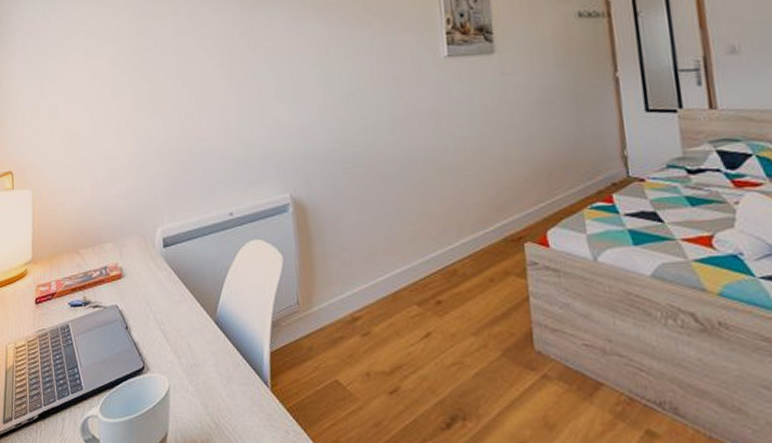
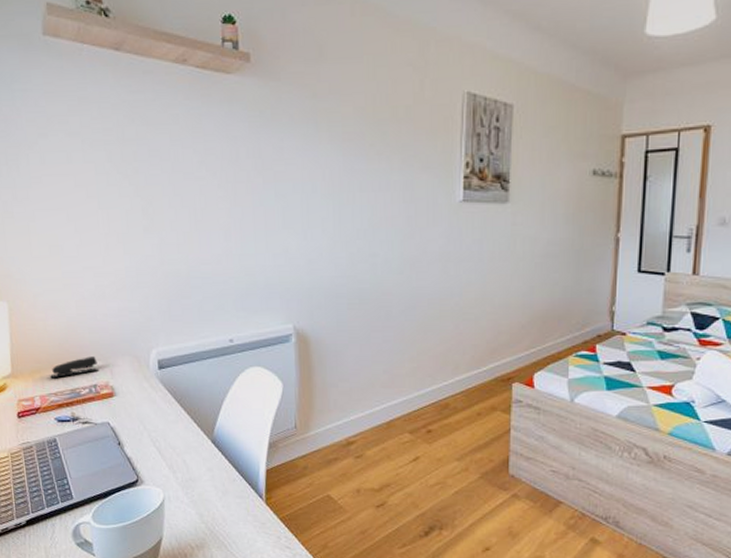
stapler: none [66,238,108,261] -> present [50,357,98,378]

